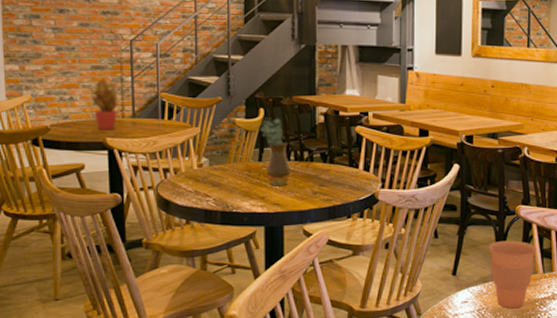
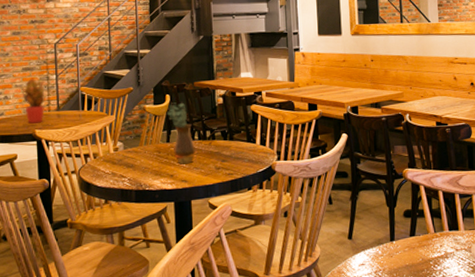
cup: present [488,240,537,309] -> none [380,202,426,269]

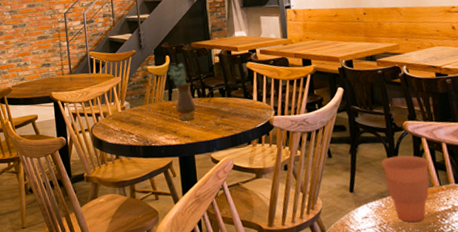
potted plant: present [17,78,48,125] -> none [34,45,61,88]
cup: none [380,202,426,269] -> present [381,155,430,223]

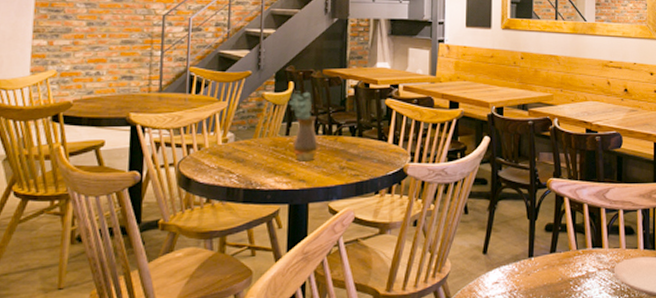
cup: present [381,155,430,223] -> none [520,215,569,289]

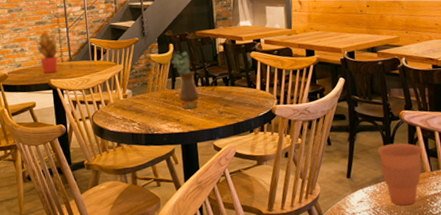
potted plant: none [112,52,149,107] -> present [31,31,60,75]
cup: none [520,215,569,289] -> present [378,143,423,206]

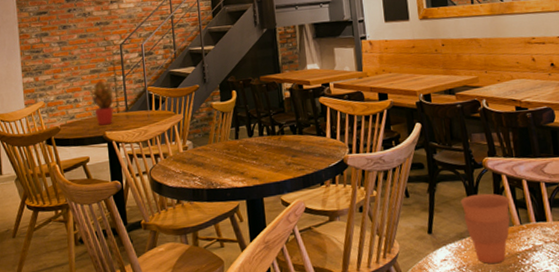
vase: present [170,50,199,110] -> none [233,97,265,161]

